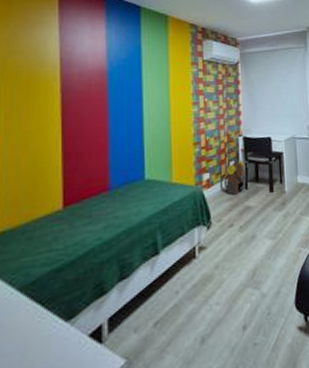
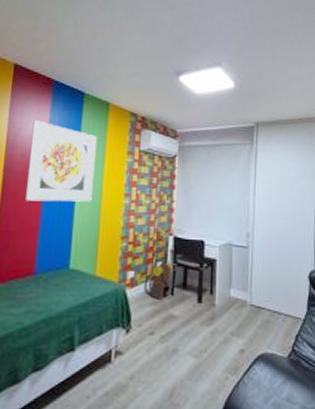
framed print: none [88,37,160,120] -> present [24,120,97,202]

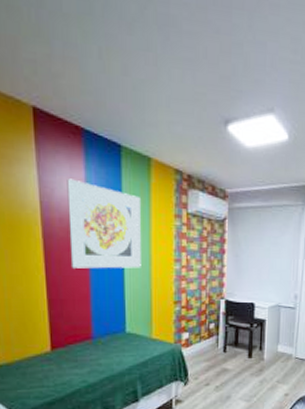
backpack: present [143,262,173,299] -> none [198,324,225,356]

